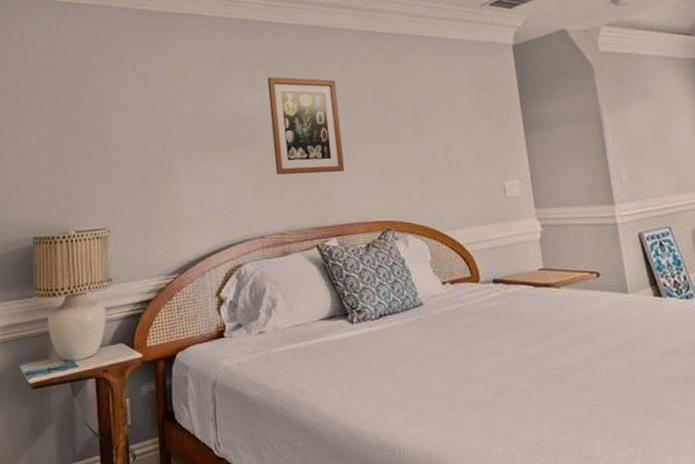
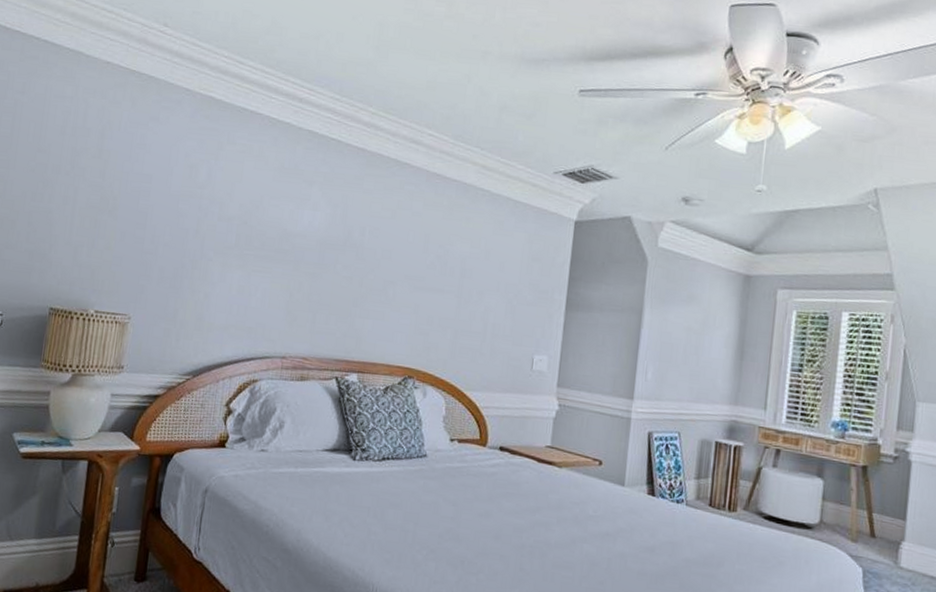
wall art: present [267,77,345,175] -> none [311,197,391,310]

